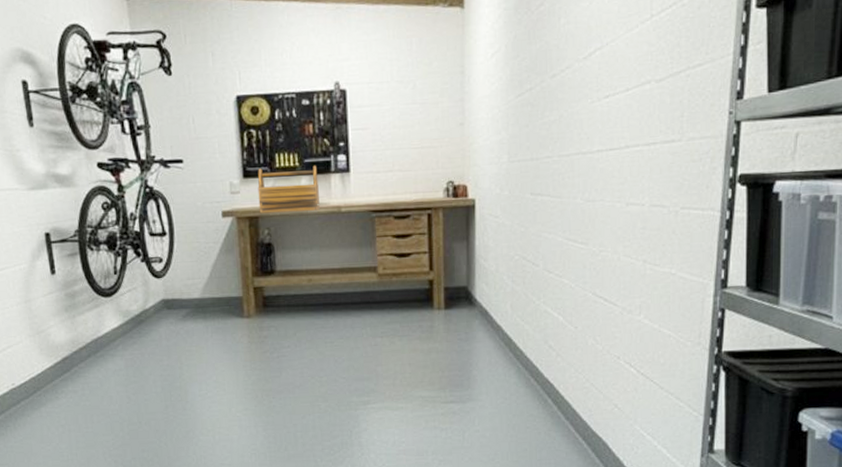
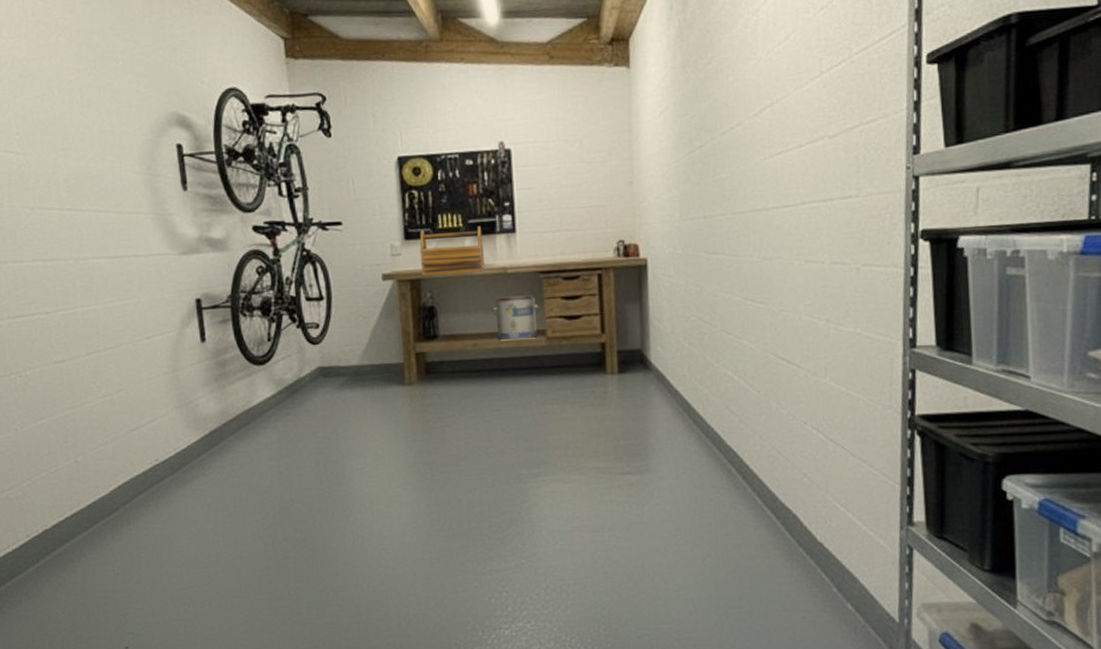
paint can: none [325,233,372,277] -> present [491,295,540,341]

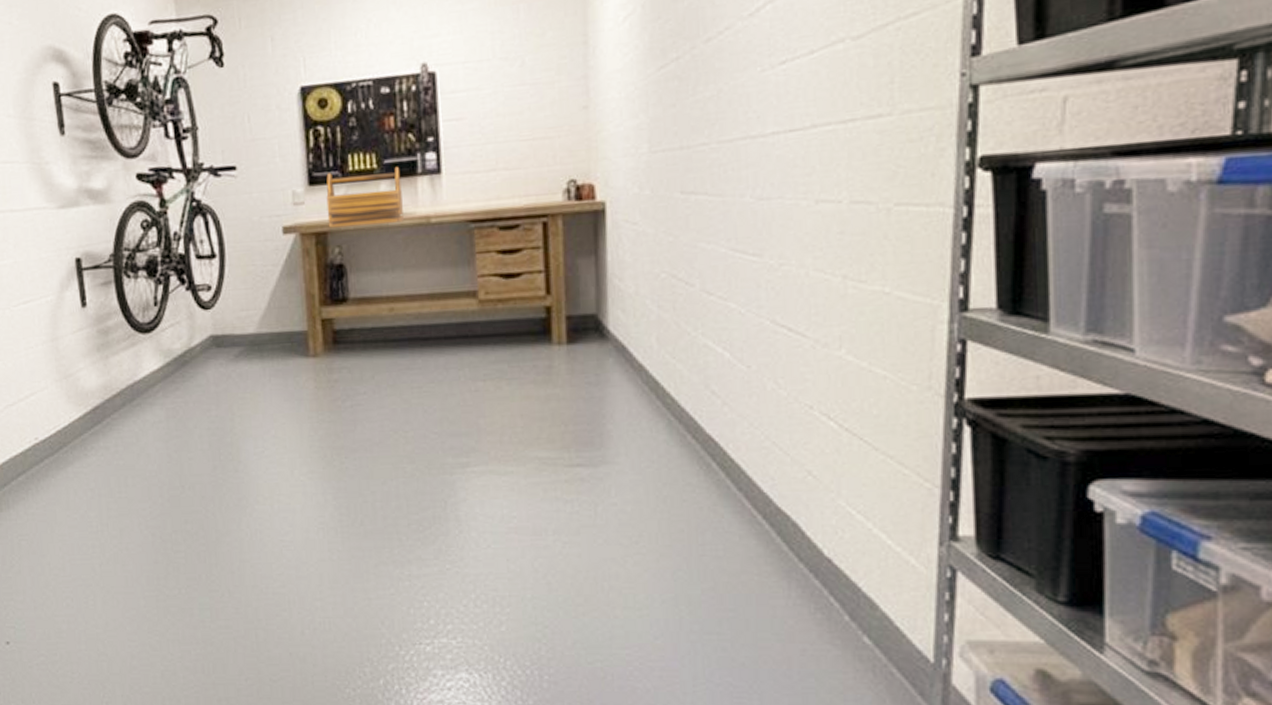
paint can: present [491,295,540,341] -> none [411,249,471,304]

